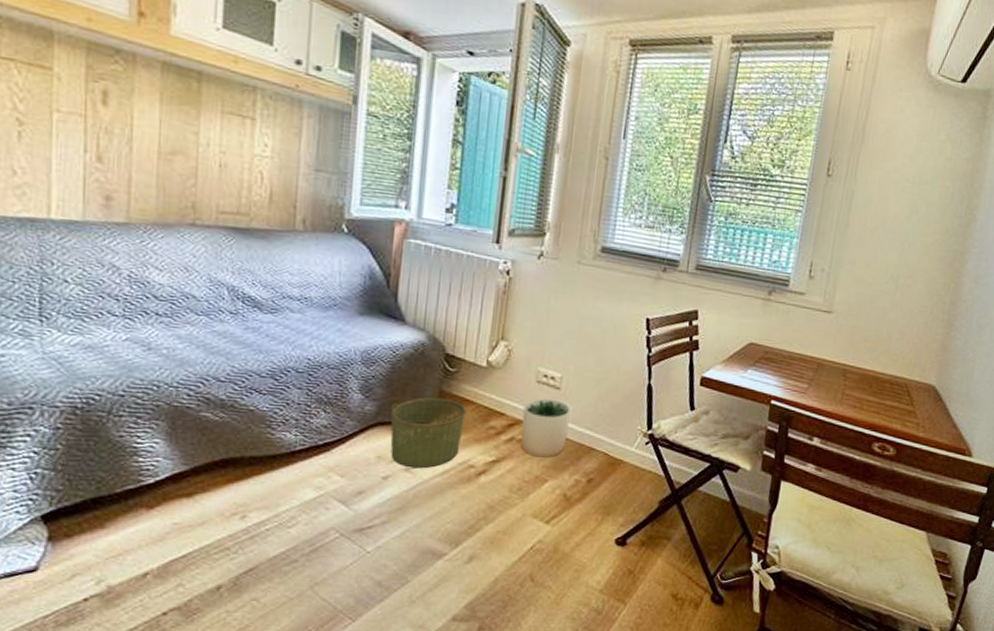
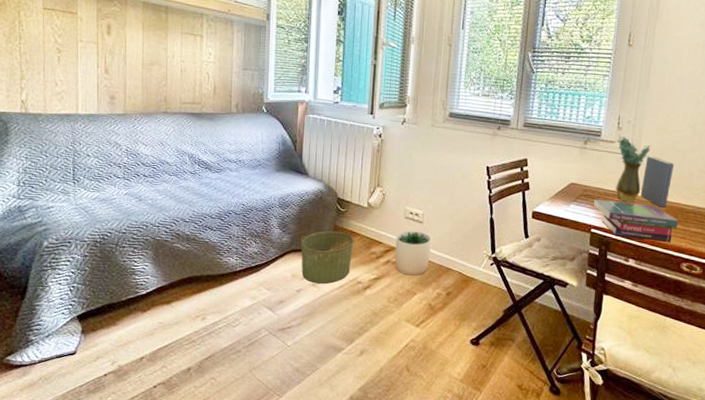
books: none [775,364,873,419] -> present [593,200,679,243]
vase: none [802,285,846,368] -> present [616,135,651,202]
book: none [830,312,872,376] -> present [640,156,675,207]

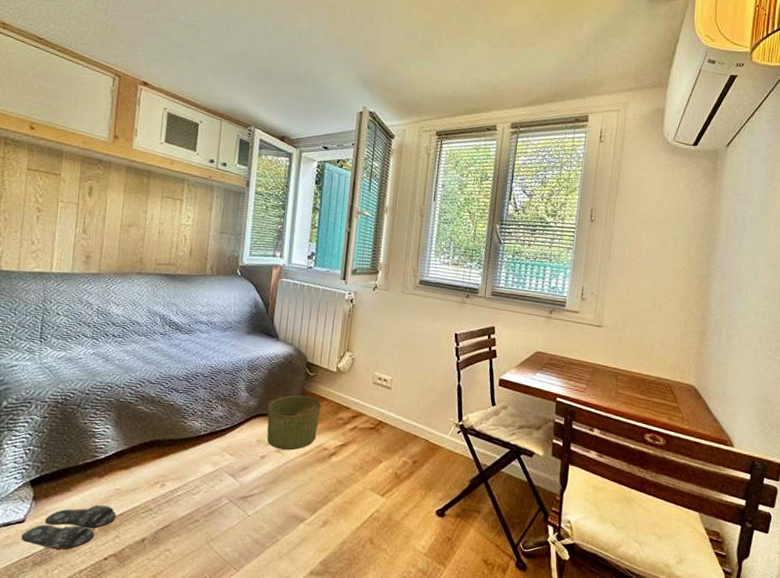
slippers: none [74,338,162,379] -> present [21,505,116,550]
planter: present [395,231,431,276] -> none [362,396,399,443]
books: present [593,200,679,243] -> none [558,368,642,413]
vase: present [616,135,651,202] -> none [580,305,613,372]
book: present [640,156,675,207] -> none [603,326,636,378]

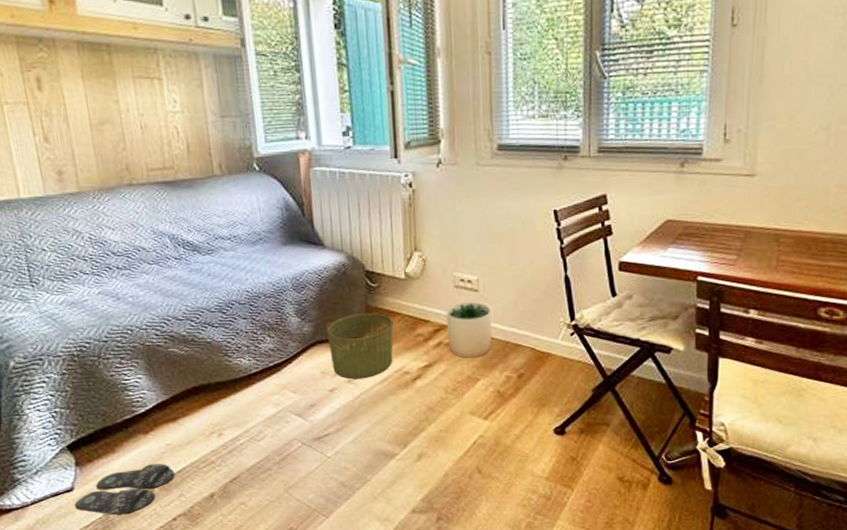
planter: none [362,396,399,443] -> present [445,302,492,358]

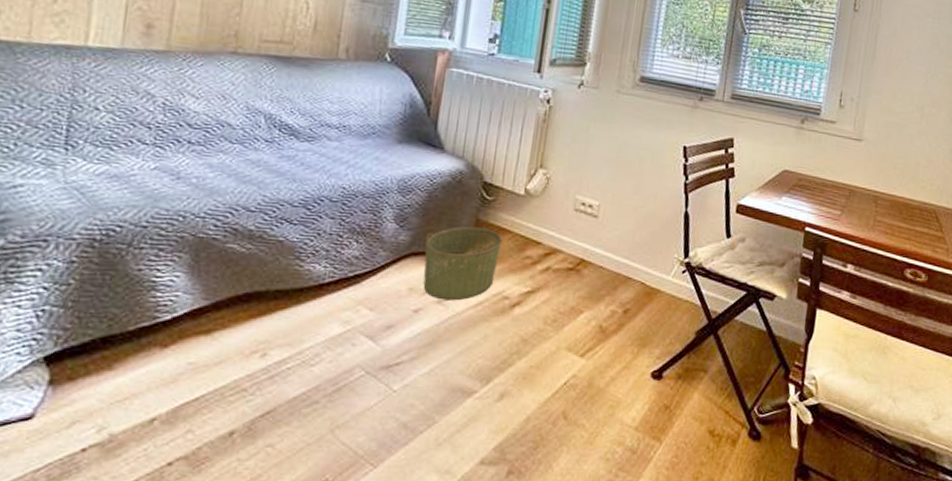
slippers: present [74,464,175,515] -> none [27,388,189,455]
planter: present [445,302,492,358] -> none [557,227,608,288]

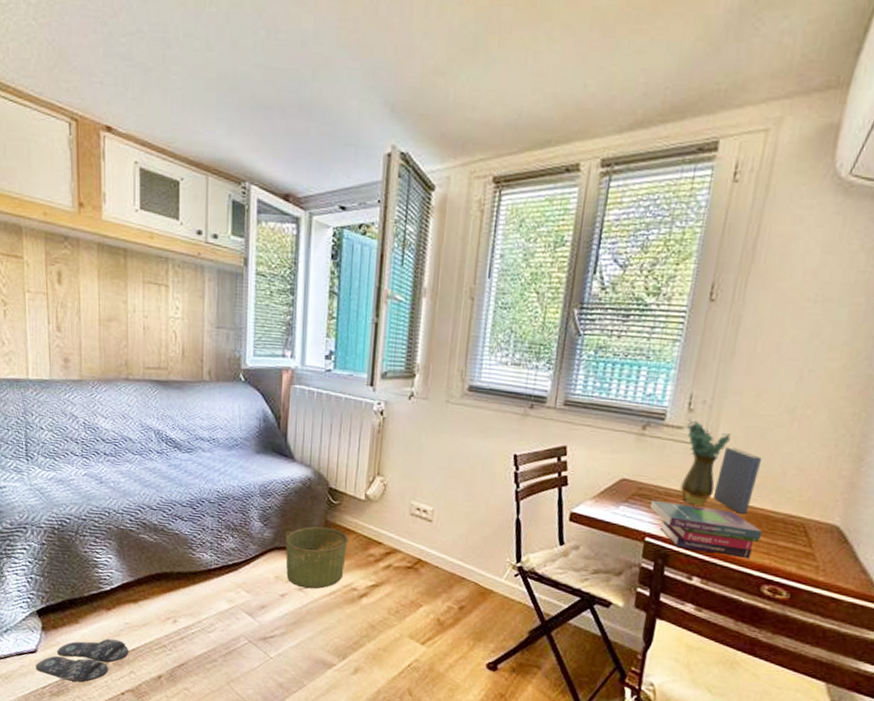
slippers: none [27,388,189,455] -> present [36,639,129,682]
books: none [808,191,904,245] -> present [649,501,763,559]
vase: none [835,114,875,195] -> present [680,419,731,506]
book: none [862,140,900,202] -> present [712,447,762,514]

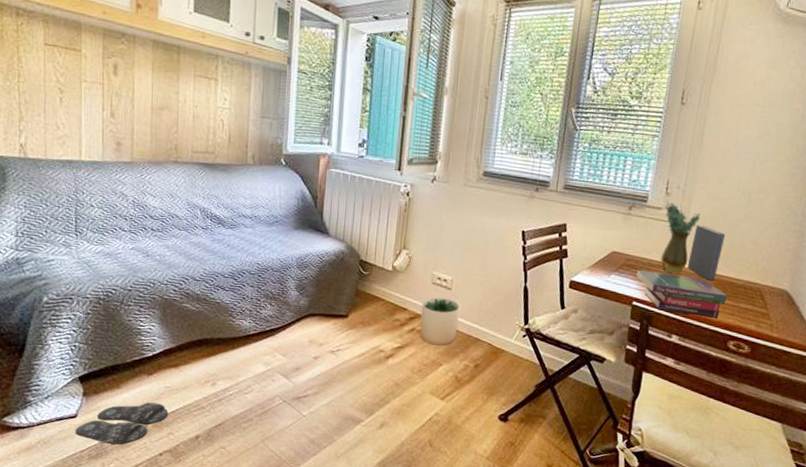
basket: present [285,526,350,589] -> none [319,294,378,352]
planter: none [397,530,442,585] -> present [420,297,460,346]

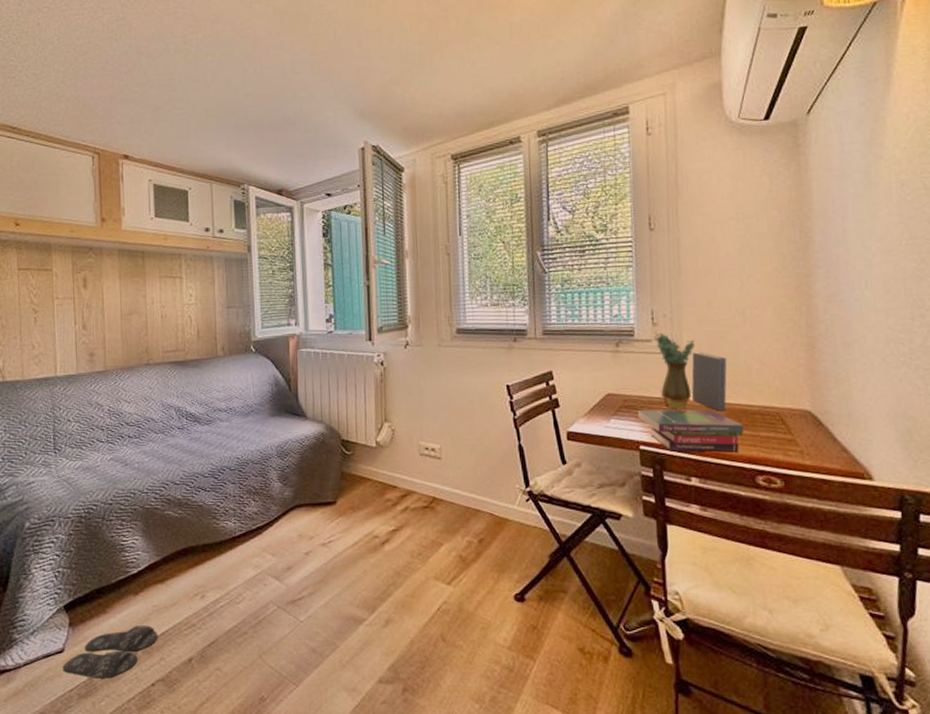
planter: present [420,297,460,346] -> none [412,469,454,523]

